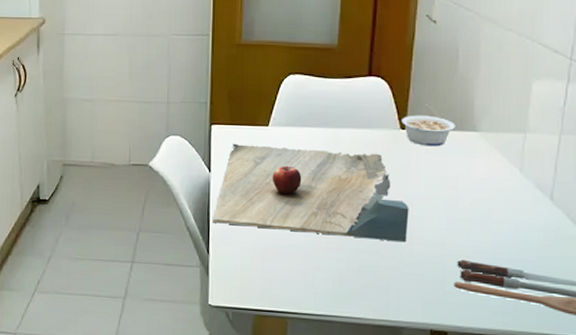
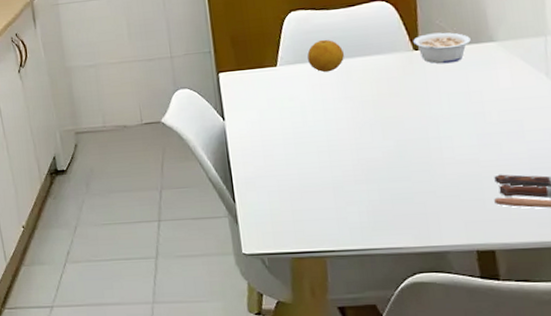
cutting board: present [212,143,409,243] -> none [233,78,438,171]
fruit: none [299,106,334,139] -> present [307,39,344,73]

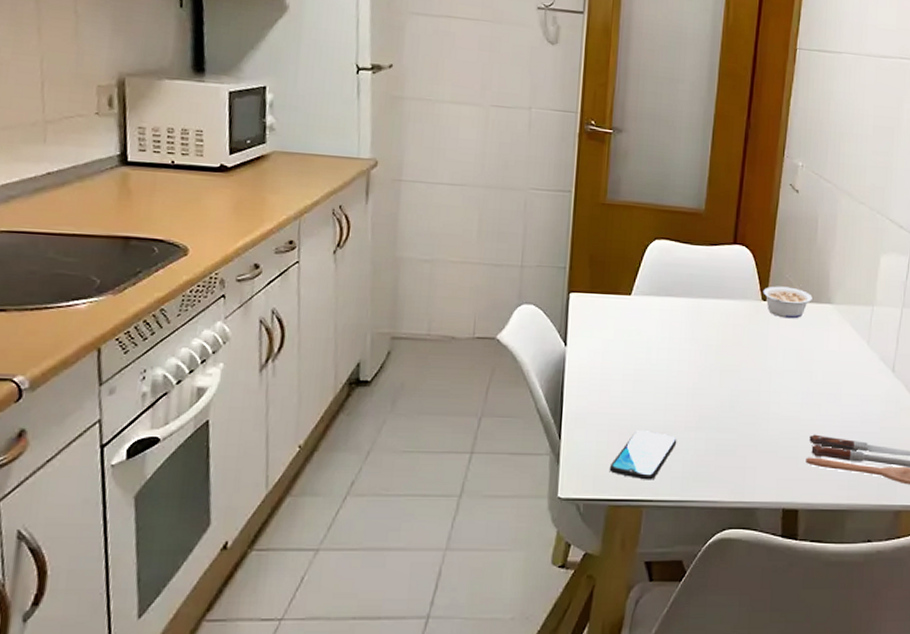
smartphone: none [286,187,349,233] -> present [609,430,677,480]
fruit: present [307,39,344,73] -> none [663,274,698,310]

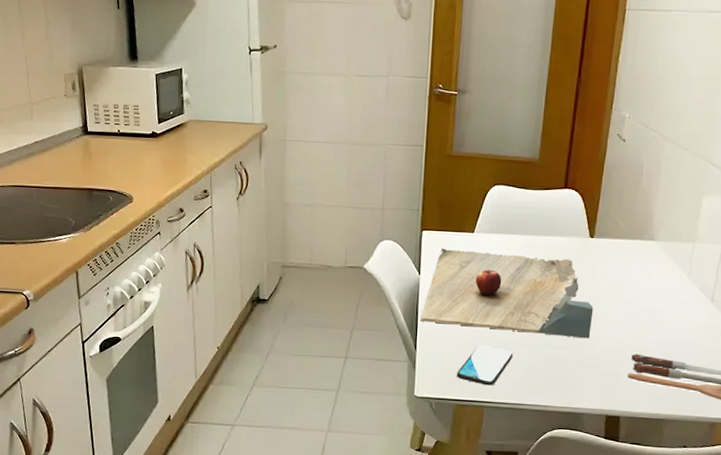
cutting board: none [566,313,767,419] -> present [420,248,594,339]
legume: present [763,286,812,319] -> none [591,225,637,254]

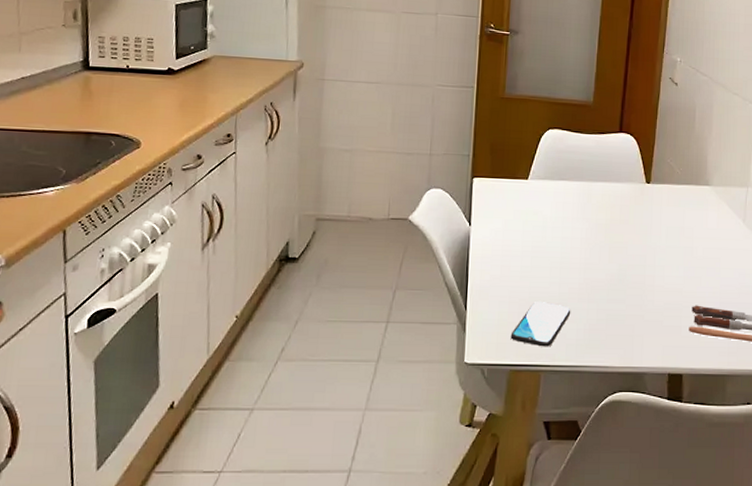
cutting board: present [420,248,594,339] -> none [471,196,652,291]

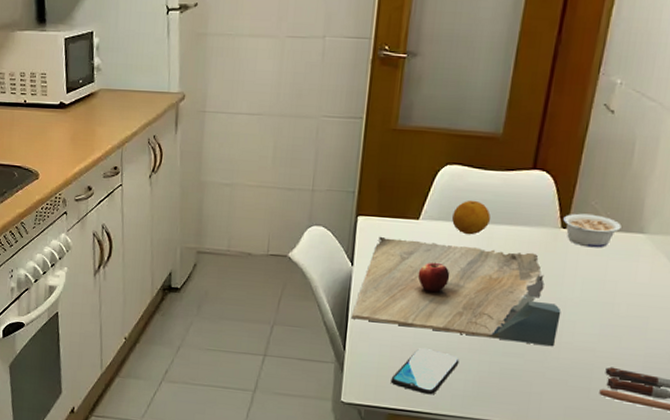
cutting board: none [471,196,652,291] -> present [351,236,561,347]
fruit: none [557,160,588,192] -> present [452,200,491,235]
legume: none [647,170,692,200] -> present [563,213,622,248]

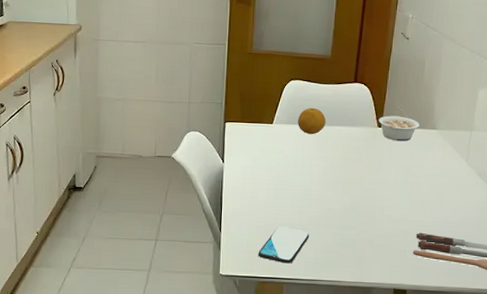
cutting board: present [351,236,561,347] -> none [224,138,382,220]

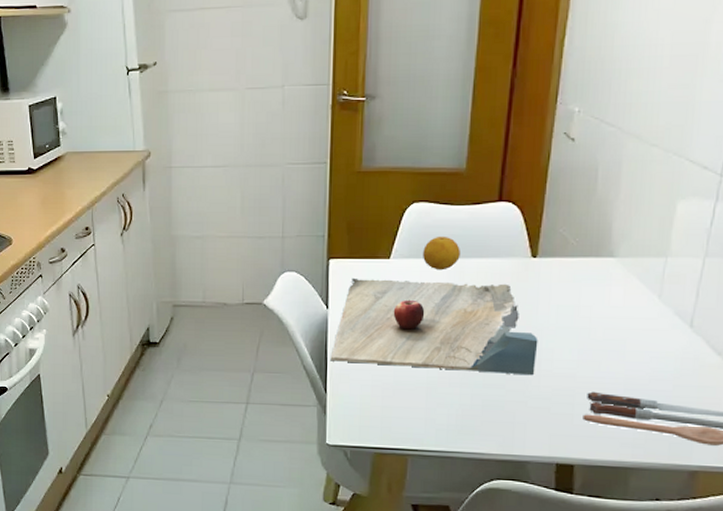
cutting board: none [224,138,382,220] -> present [330,277,538,376]
smartphone: present [258,226,310,264] -> none [374,386,441,432]
legume: present [379,115,420,142] -> none [533,241,591,275]

